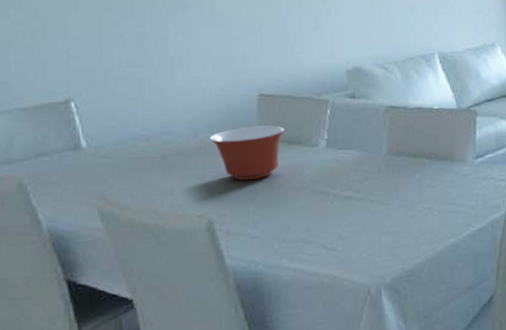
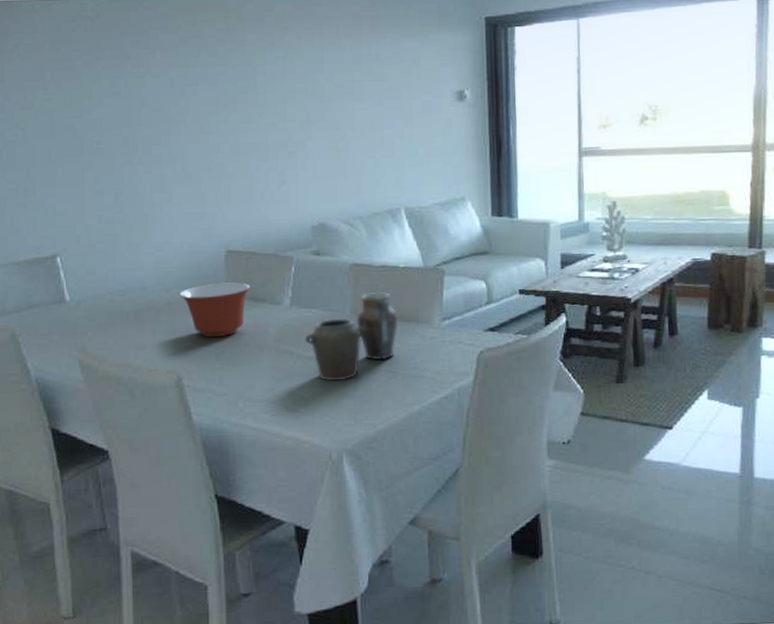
jar set: none [342,132,434,220] -> present [305,291,398,382]

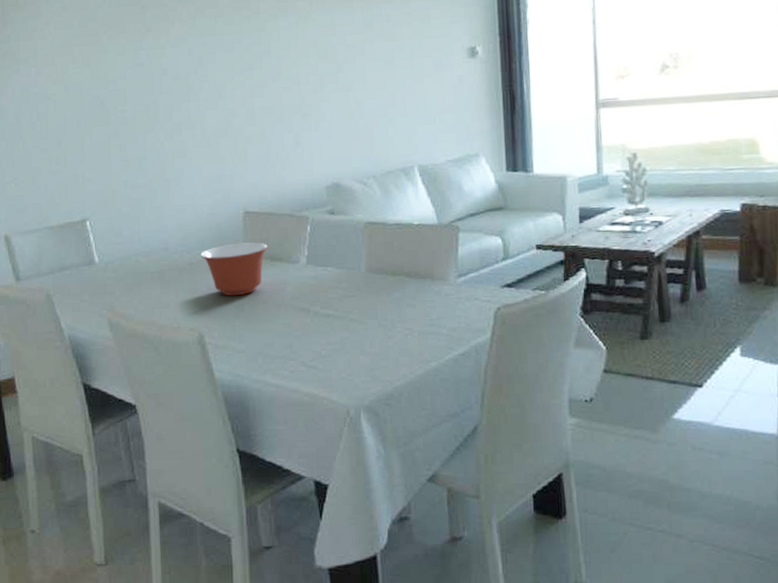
jar set: present [305,291,398,382] -> none [321,249,414,339]

